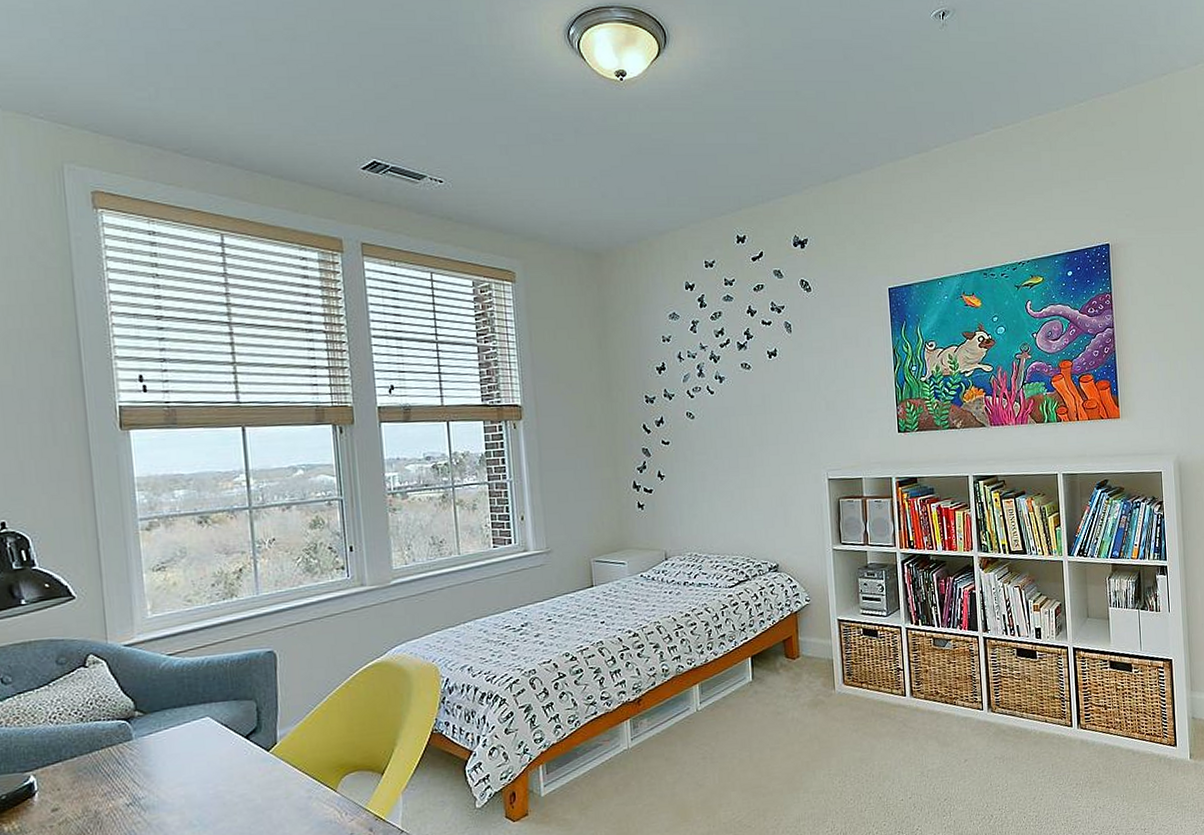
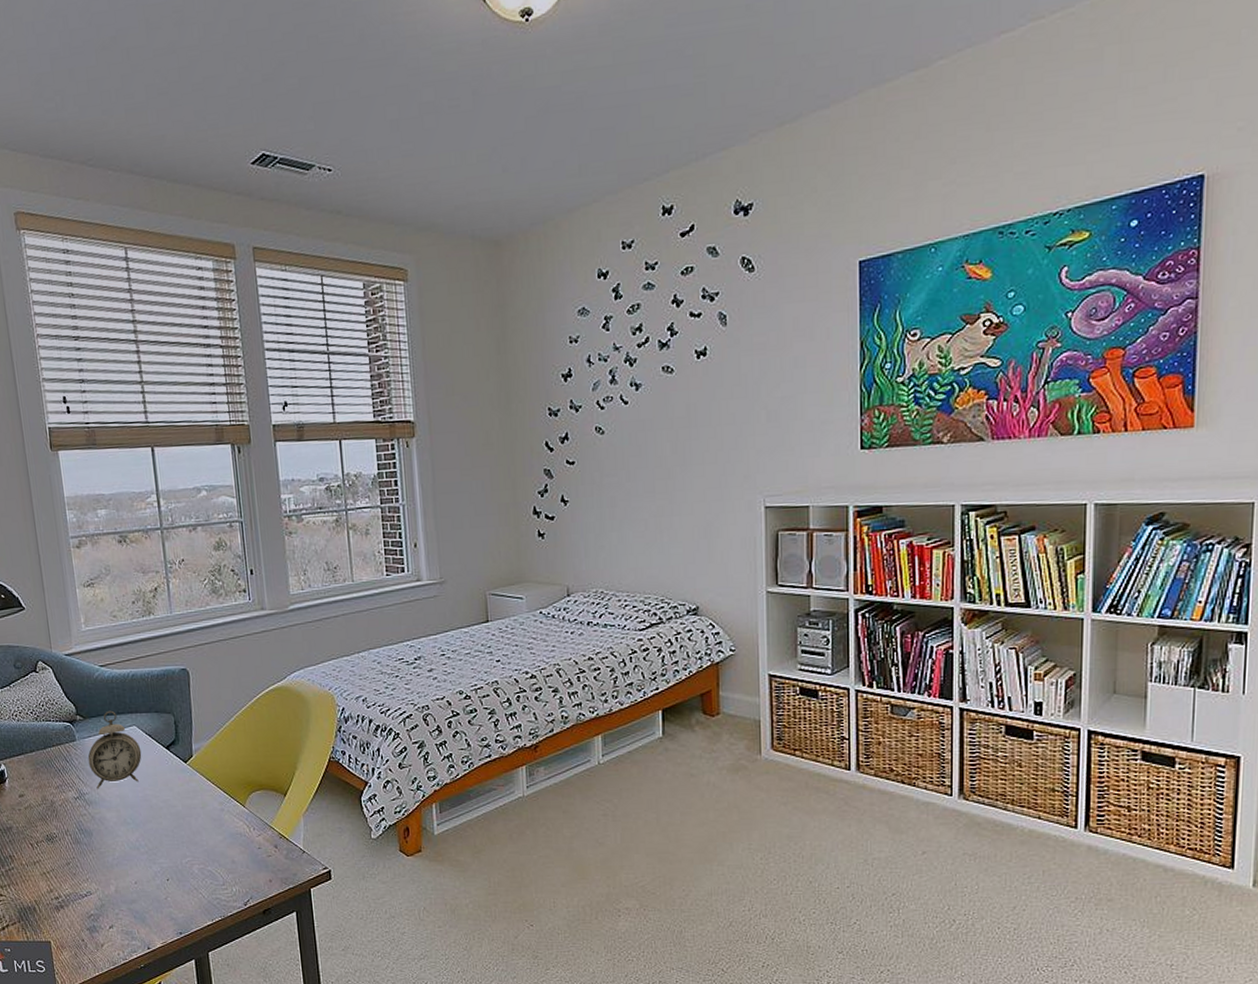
alarm clock: none [146,702,215,792] -> present [88,710,142,789]

